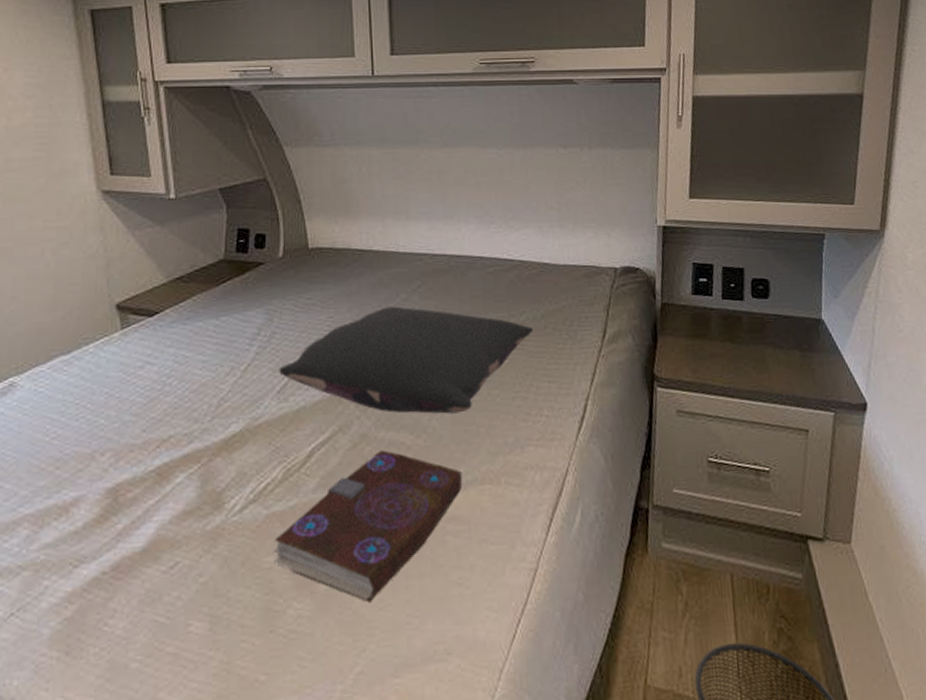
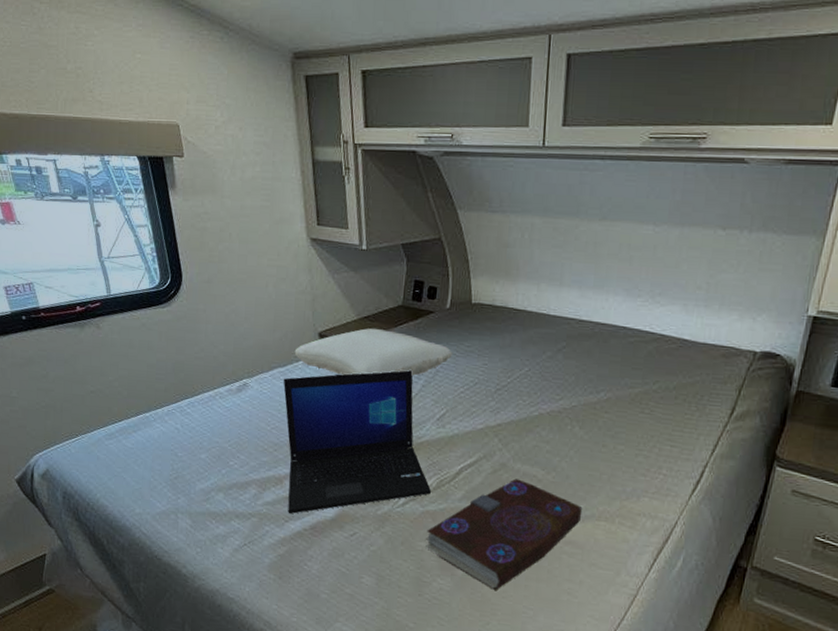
laptop: none [67,336,276,556] -> present [283,370,431,514]
pillow: none [83,290,290,355] -> present [294,327,452,376]
pillow: present [279,306,534,414] -> none [439,361,665,460]

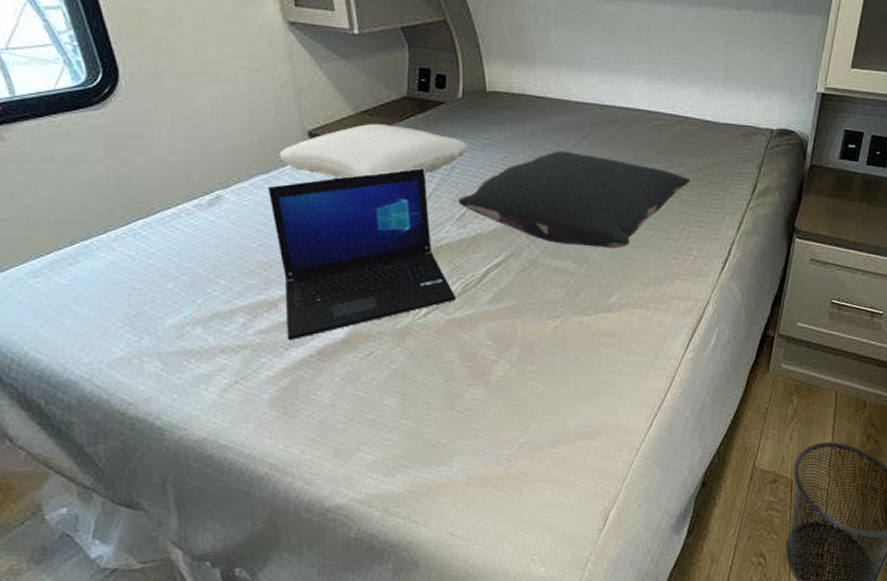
book: present [425,479,581,590] -> none [454,275,616,392]
pillow: none [439,361,665,460] -> present [458,151,691,248]

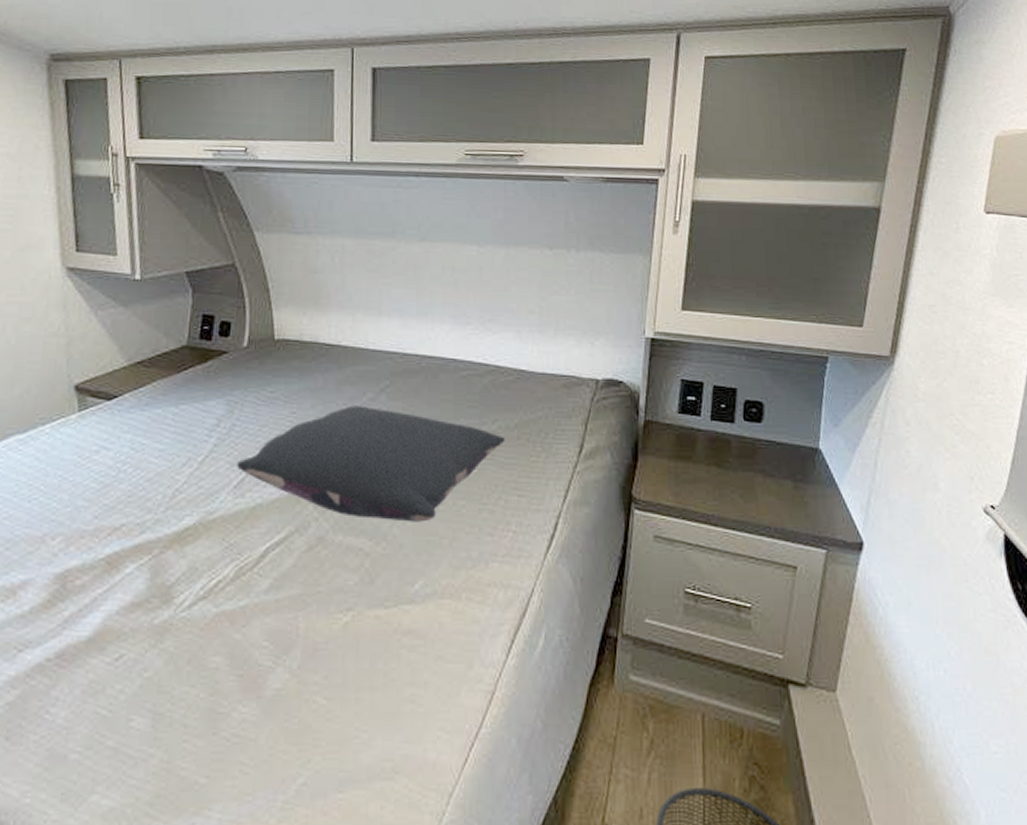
laptop: present [267,168,455,341] -> none [22,426,227,640]
pillow: present [279,123,469,179] -> none [40,375,252,439]

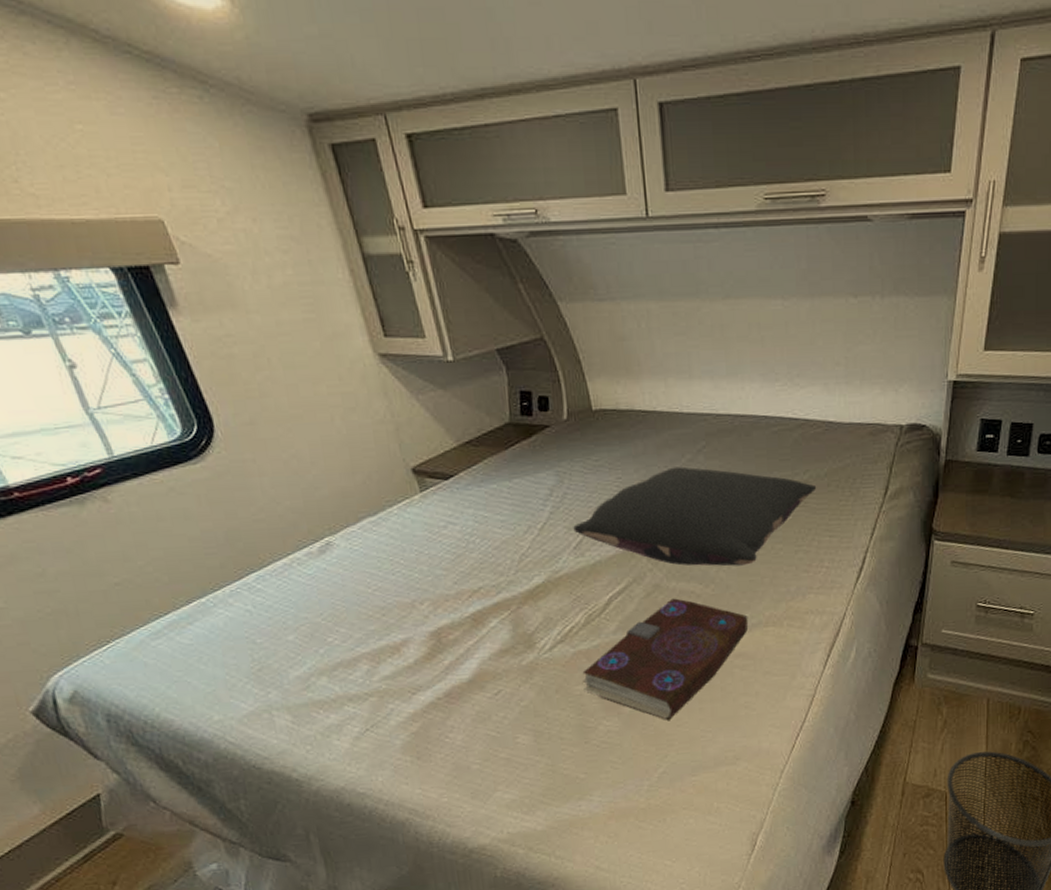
book: none [221,555,420,711] -> present [582,598,748,720]

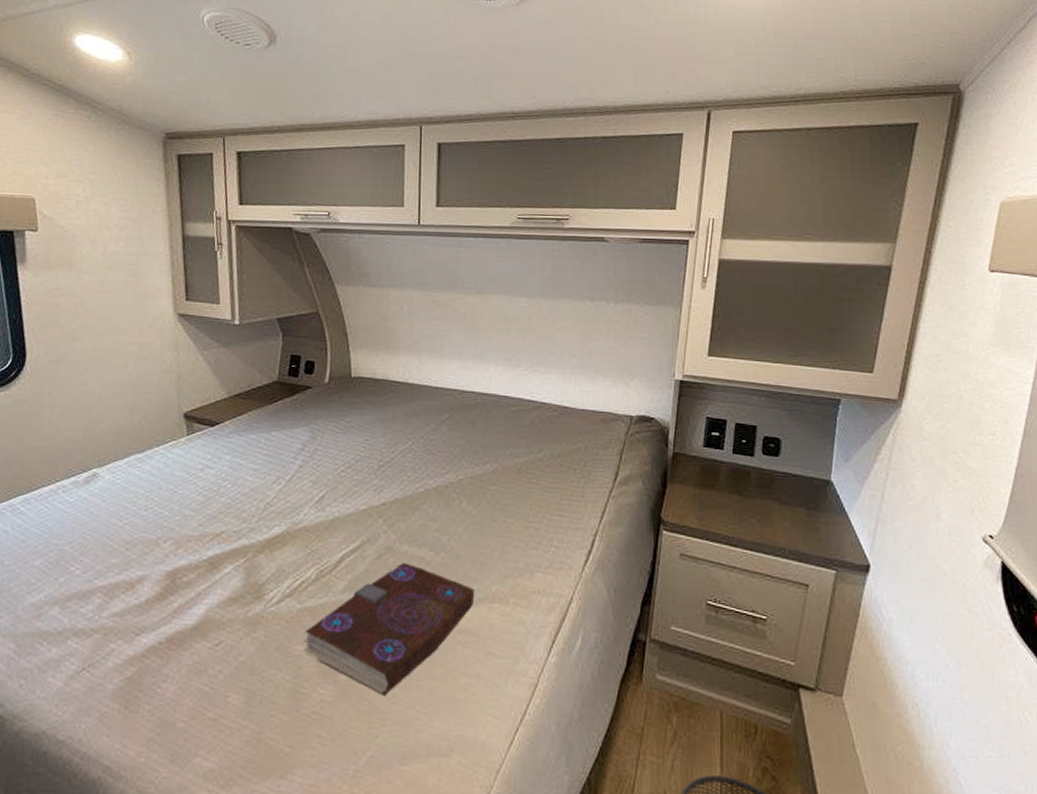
pillow: present [573,466,817,566] -> none [318,434,550,537]

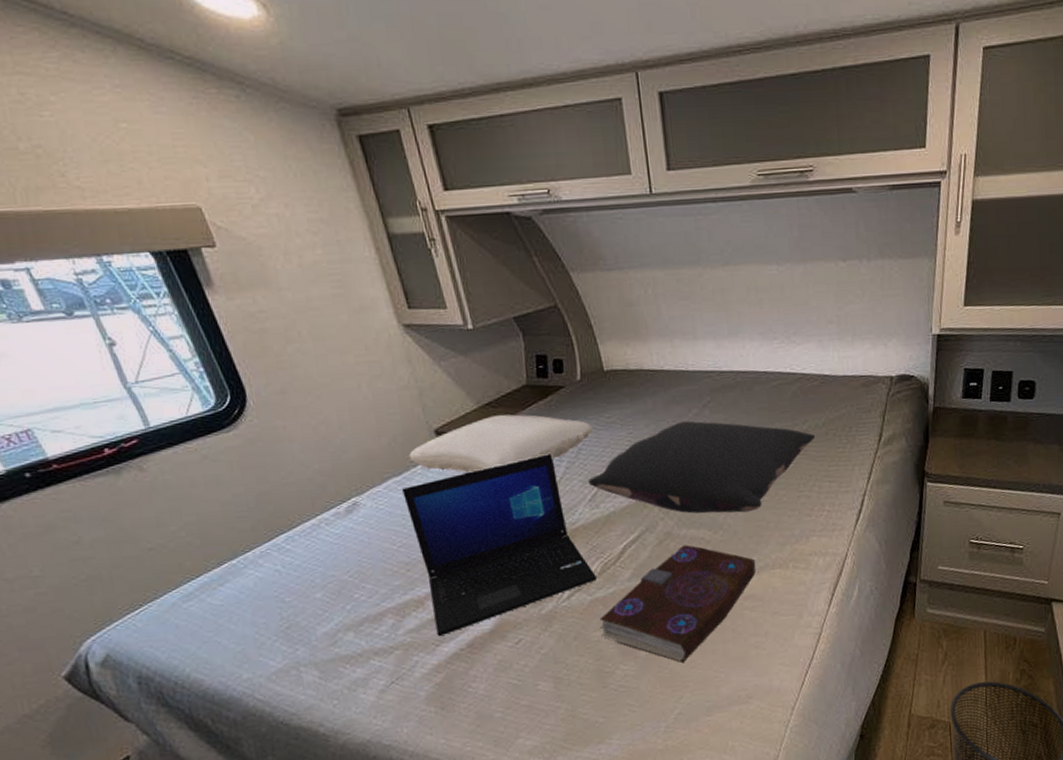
laptop: none [139,450,309,626] -> present [401,453,596,637]
pillow: none [155,406,332,459] -> present [409,414,593,473]
pillow: none [318,434,550,537] -> present [588,420,816,514]

